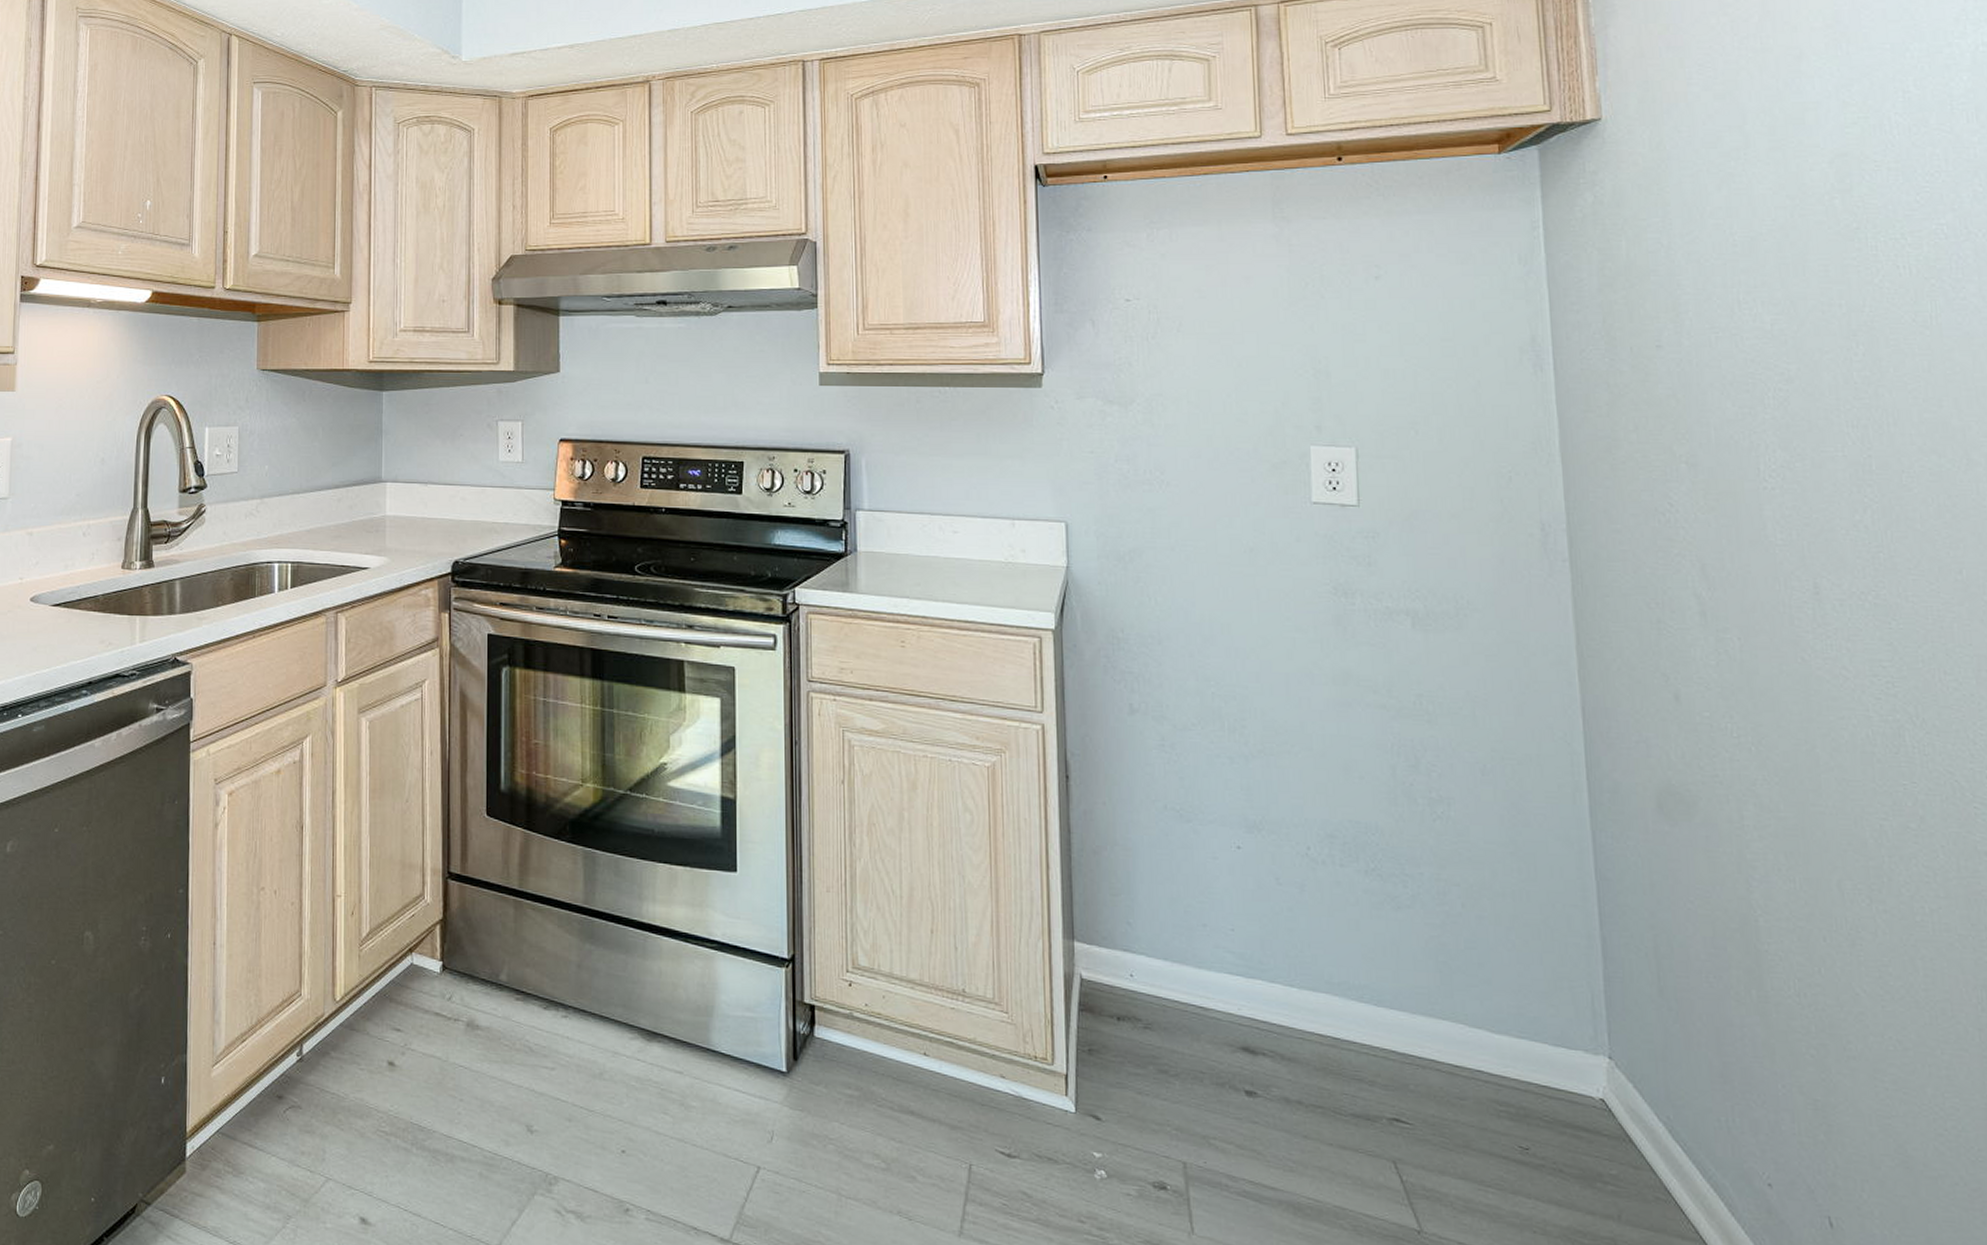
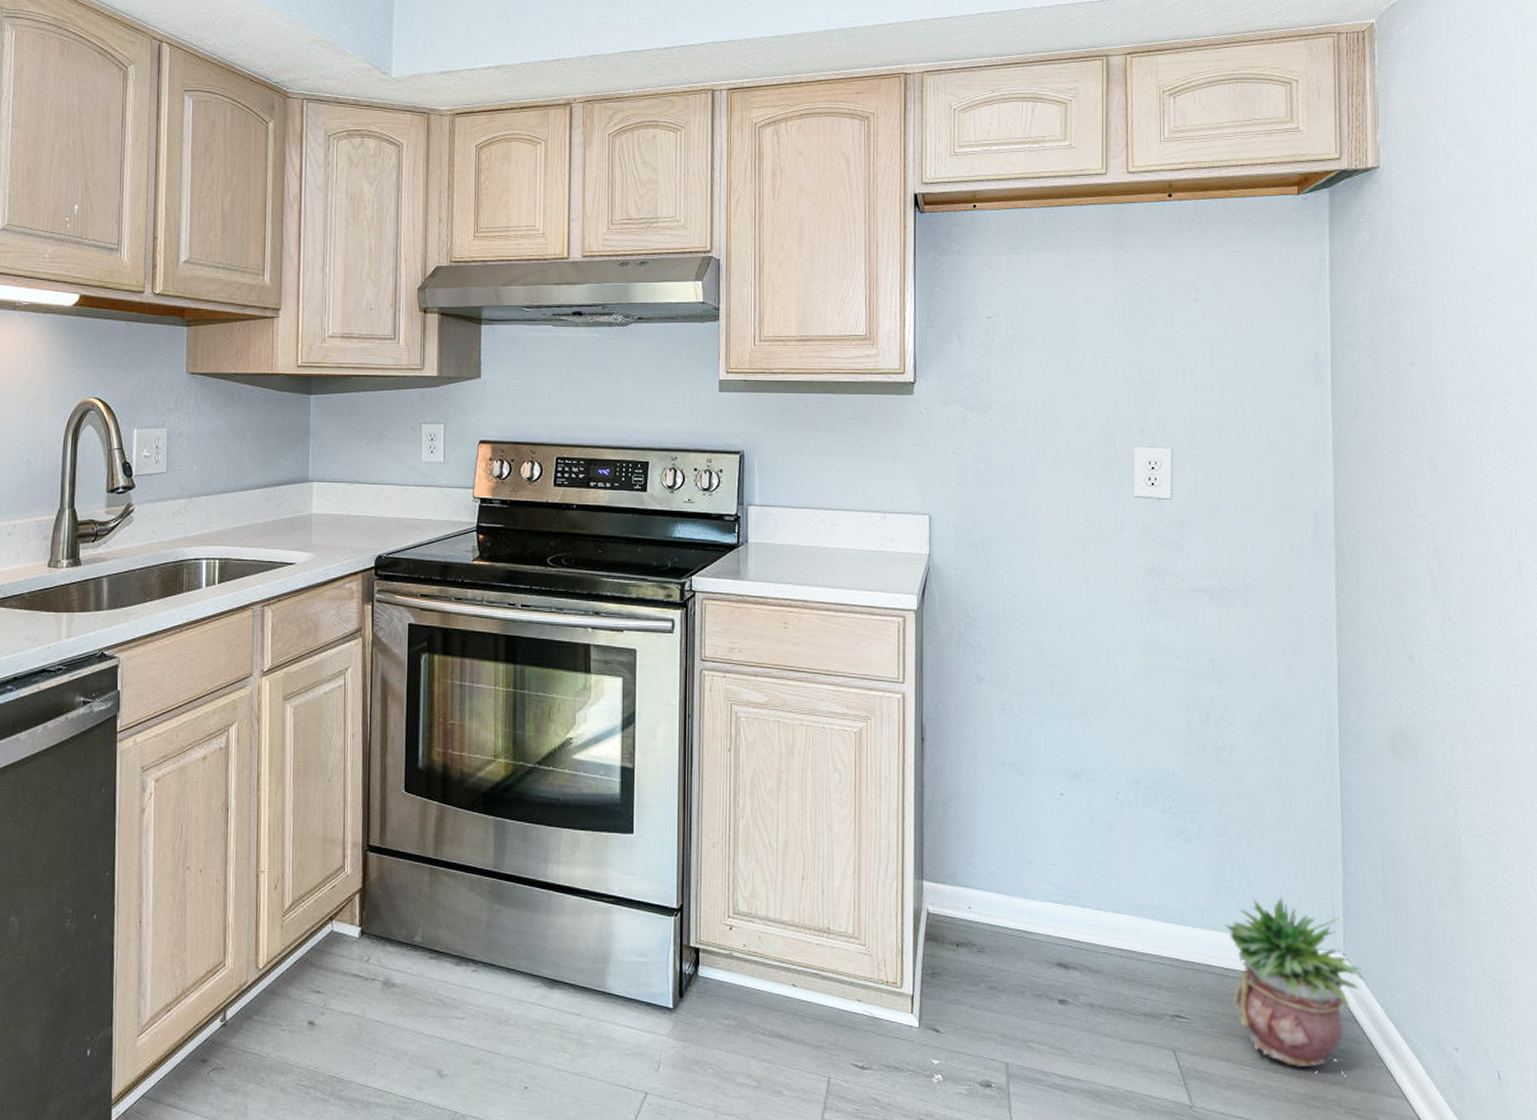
potted plant: none [1451,981,1639,1194] -> present [1225,895,1364,1068]

